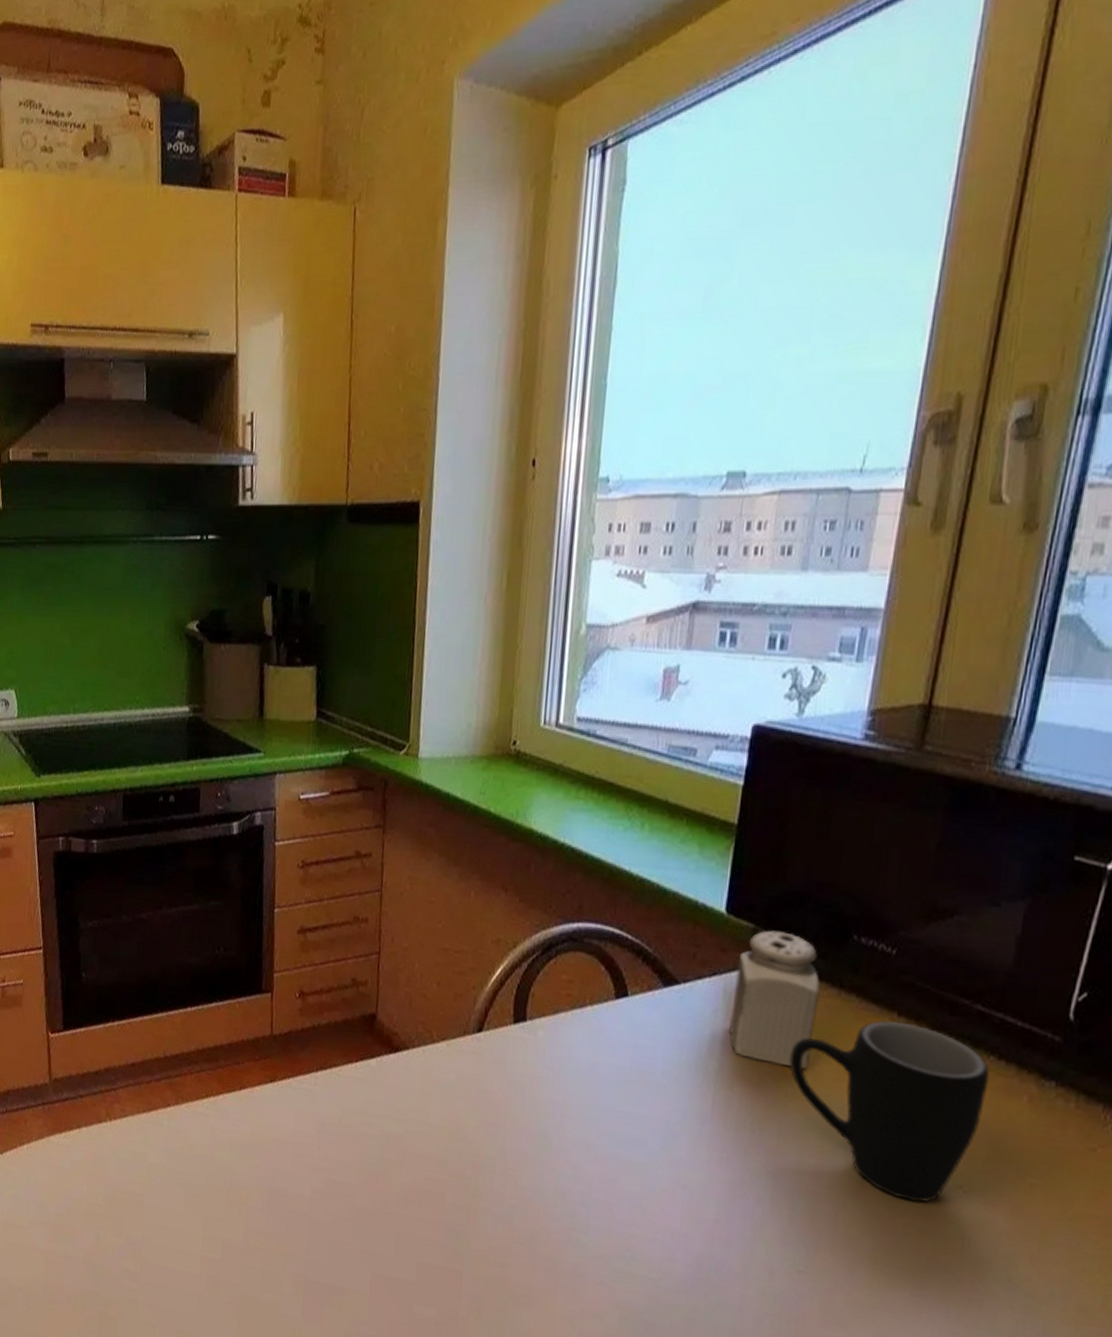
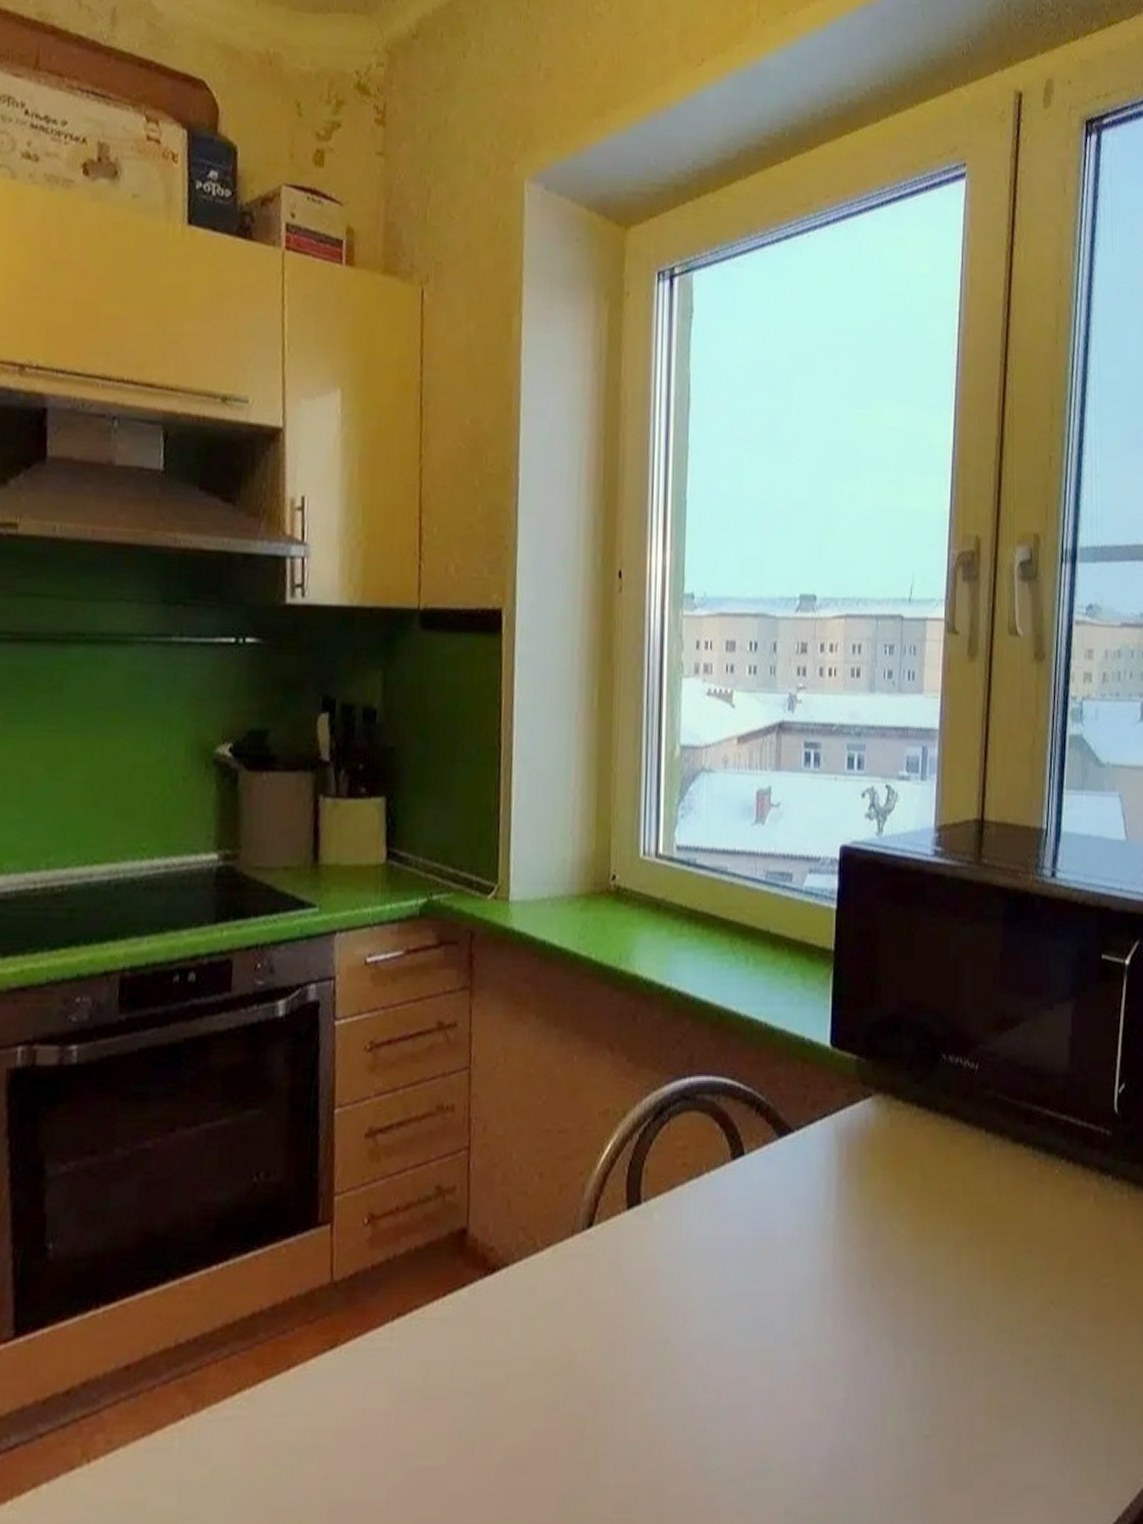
salt shaker: present [728,930,821,1070] -> none [841,1059,920,1206]
mug: present [789,1021,990,1202] -> none [899,1140,1063,1328]

